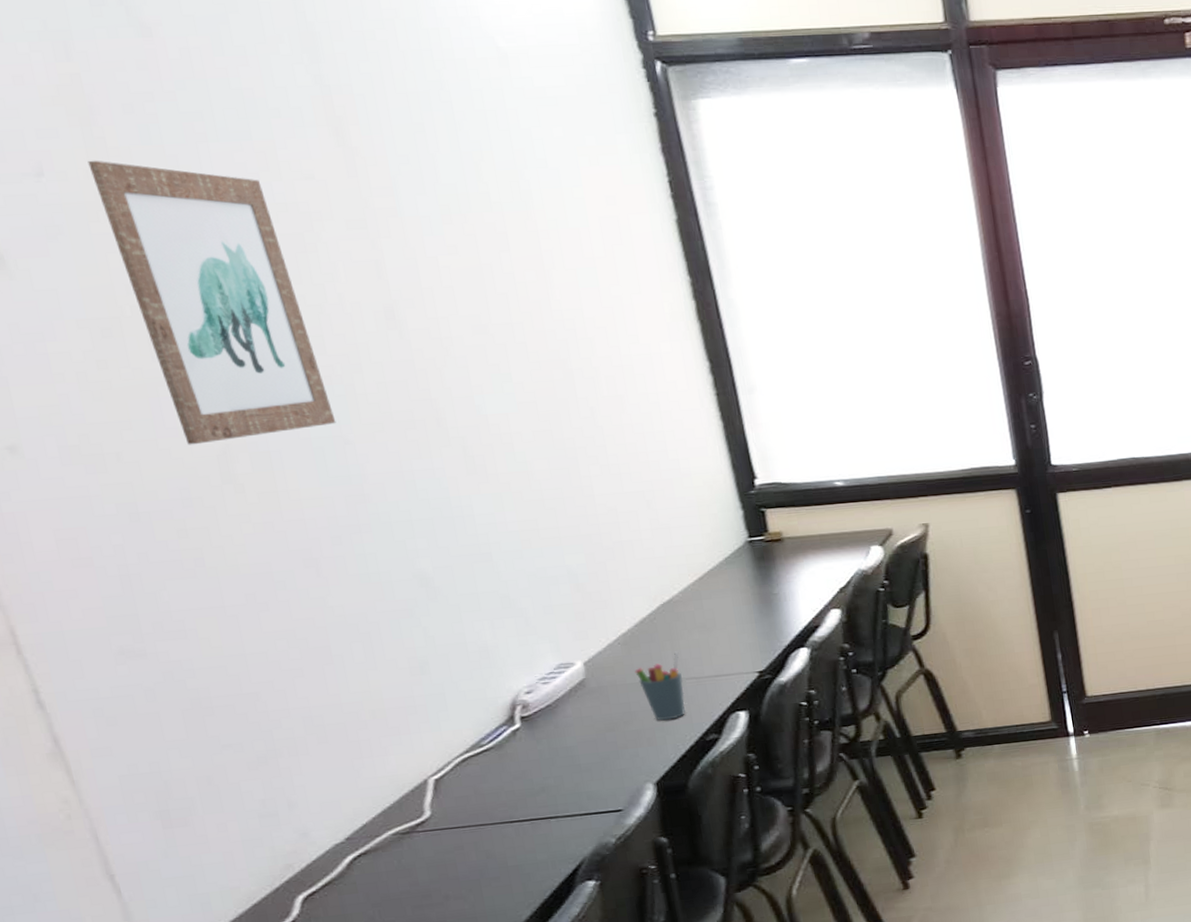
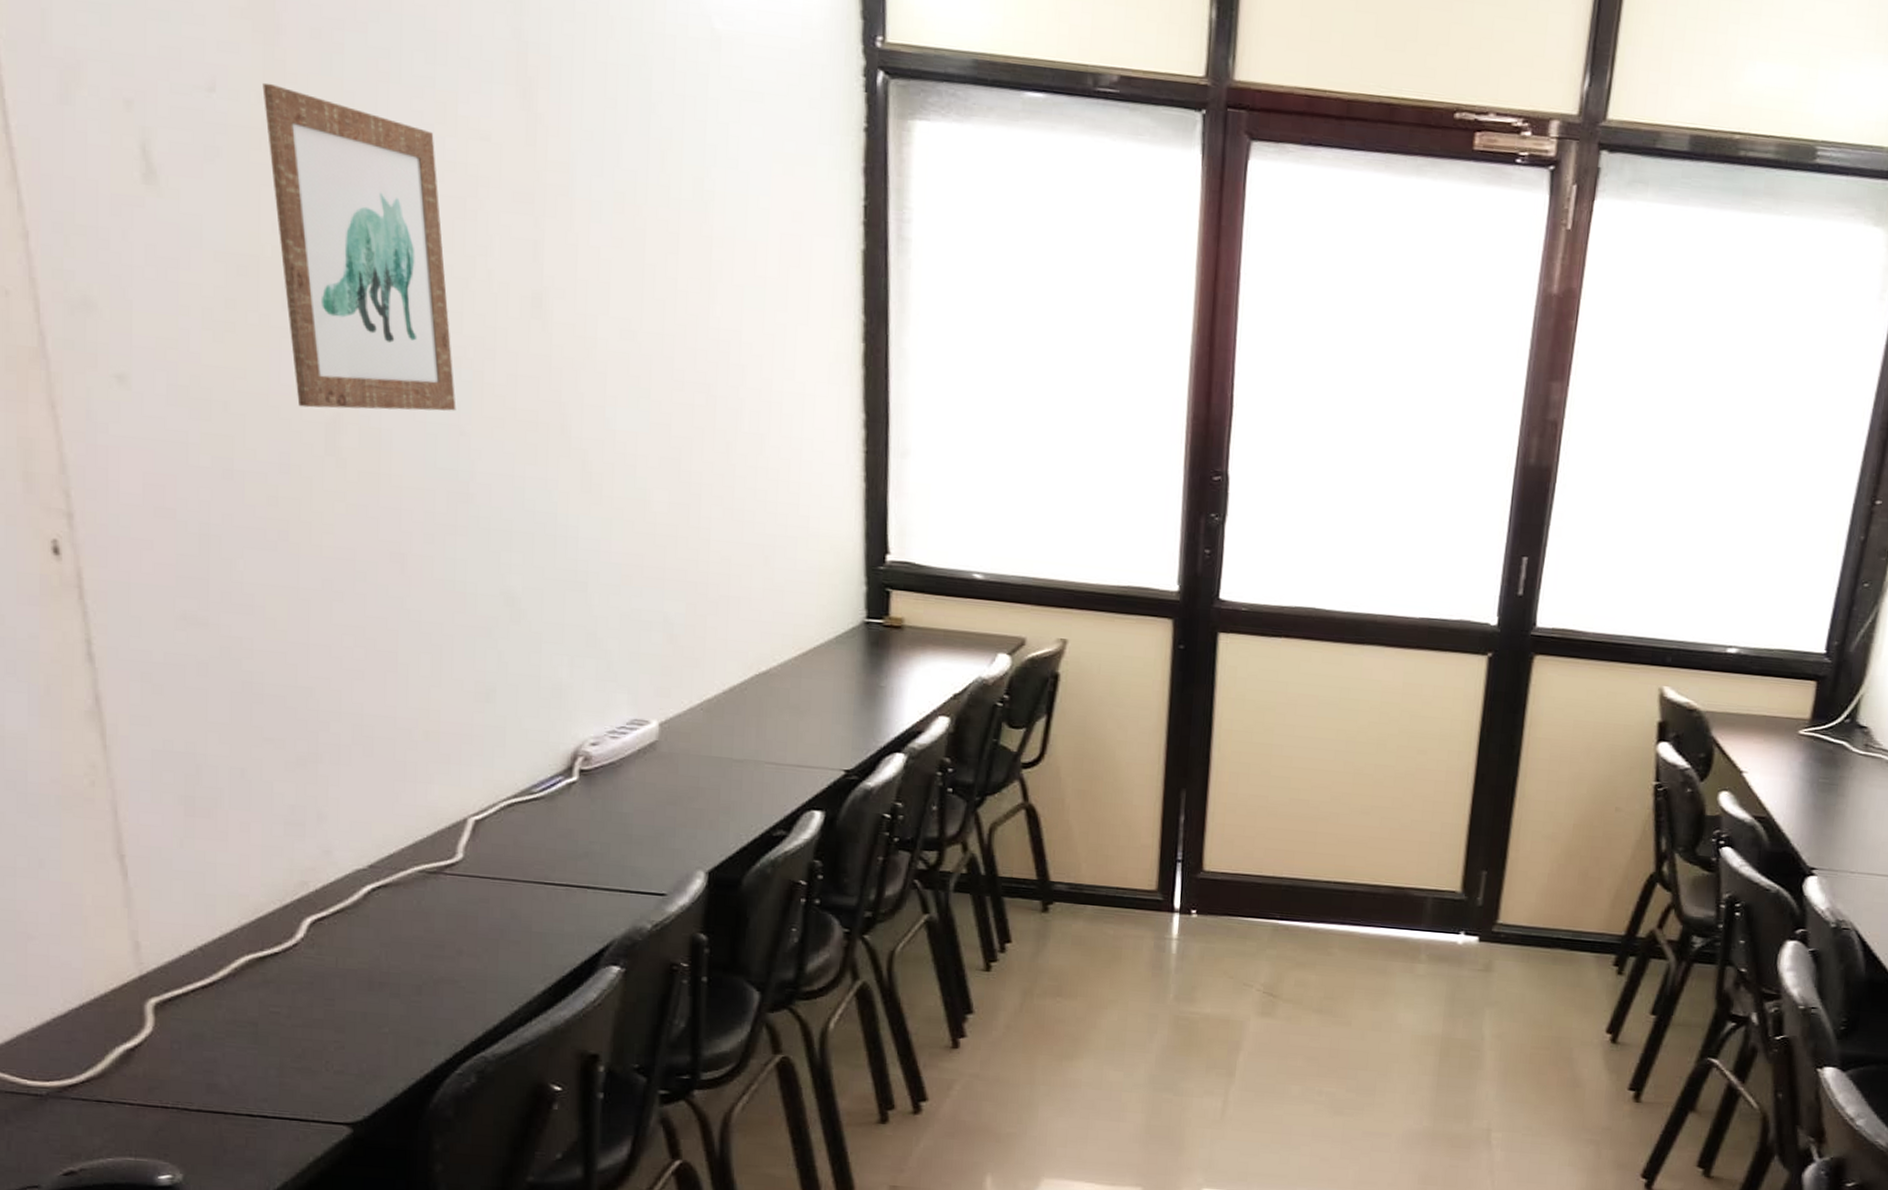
pen holder: present [635,651,685,721] -> none [712,730,764,805]

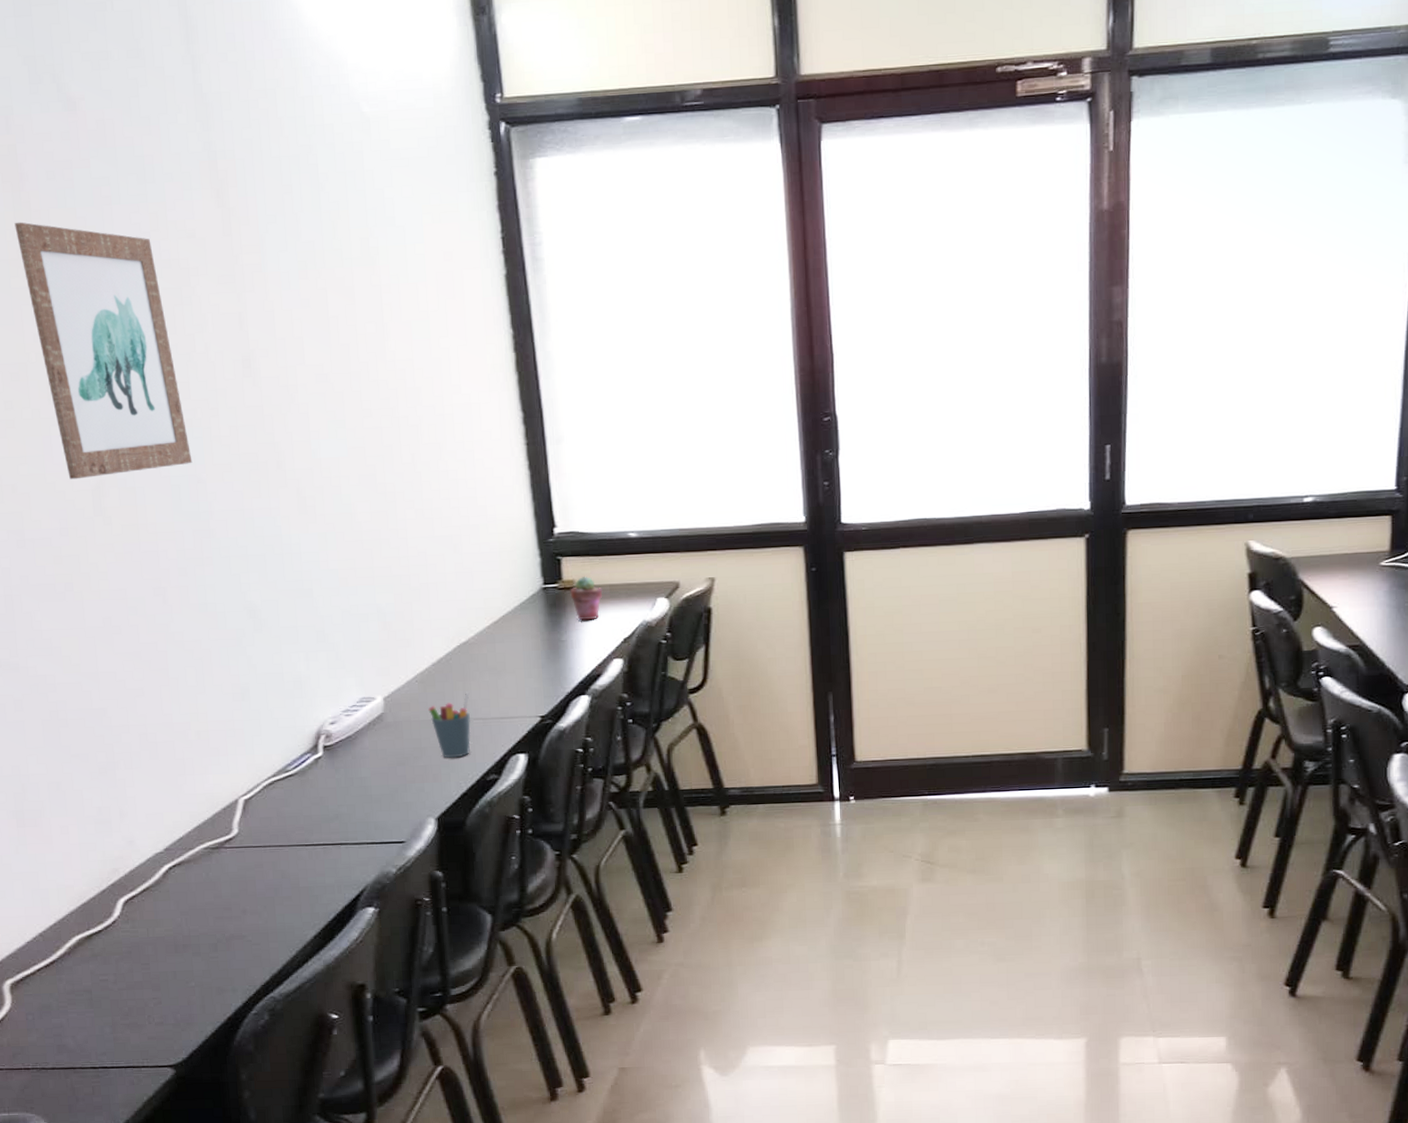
pen holder: none [712,730,764,805] -> present [428,692,471,758]
potted succulent: none [896,615,936,668] -> present [570,576,603,621]

